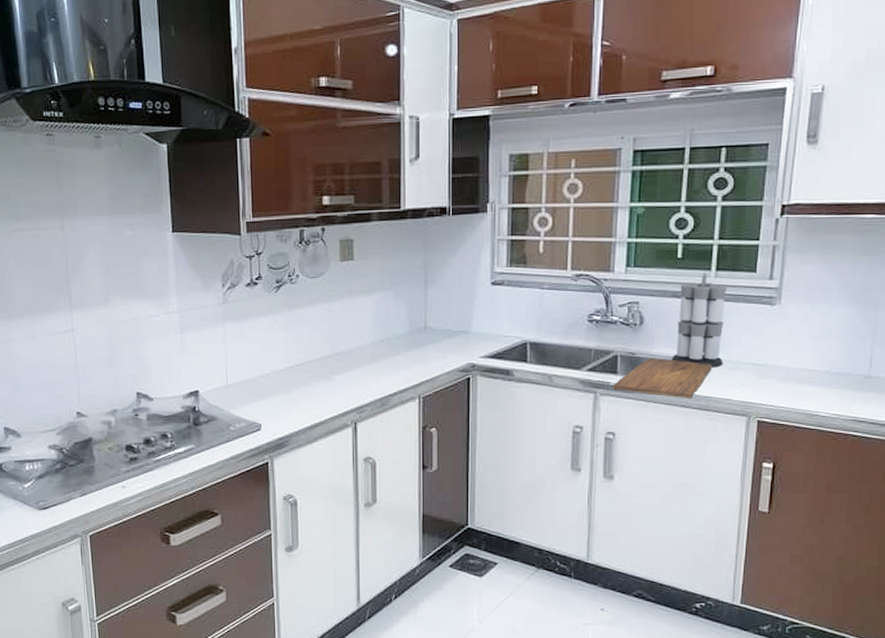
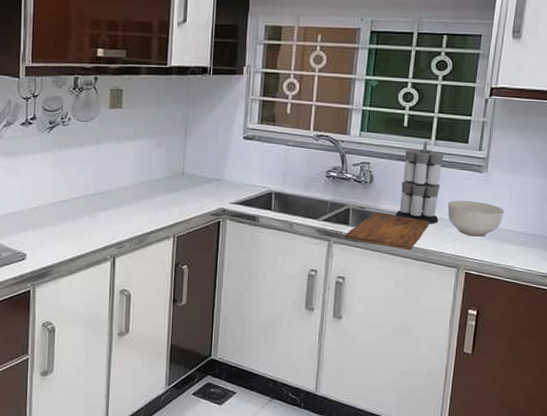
bowl: none [733,338,803,379] -> present [447,200,504,237]

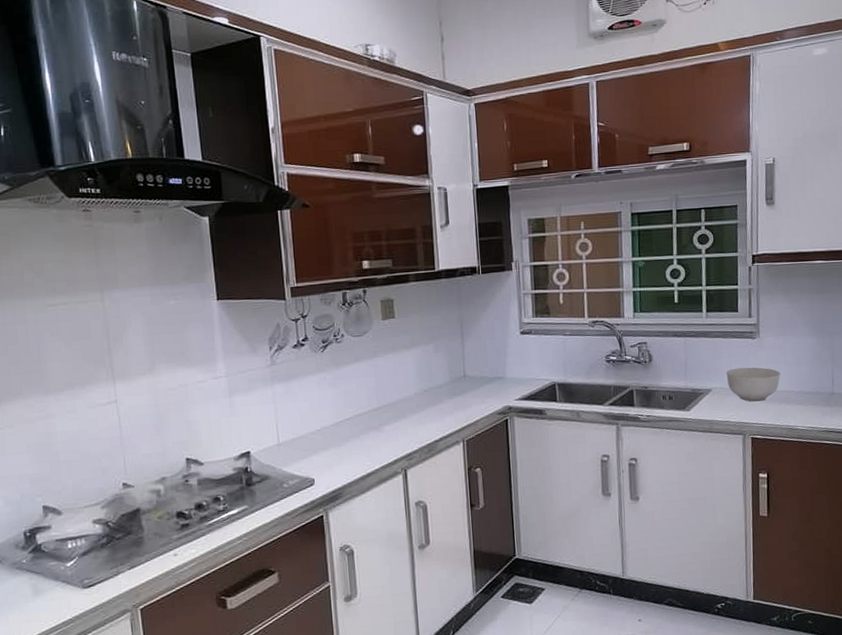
cutting board: present [345,212,429,251] -> none [631,390,711,424]
spice rack: present [395,141,445,224] -> none [678,314,720,395]

